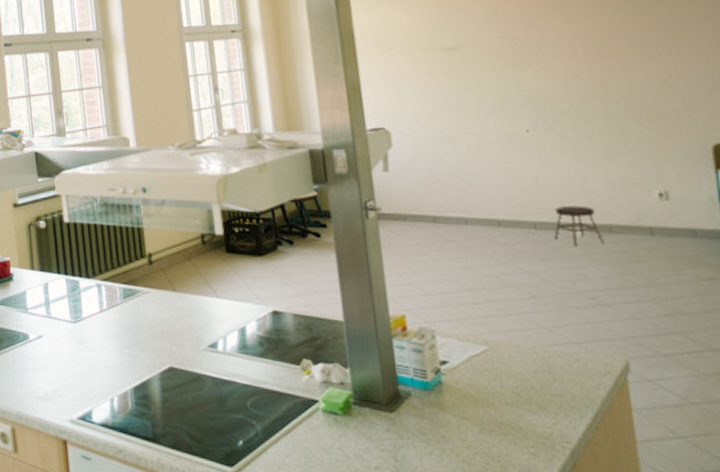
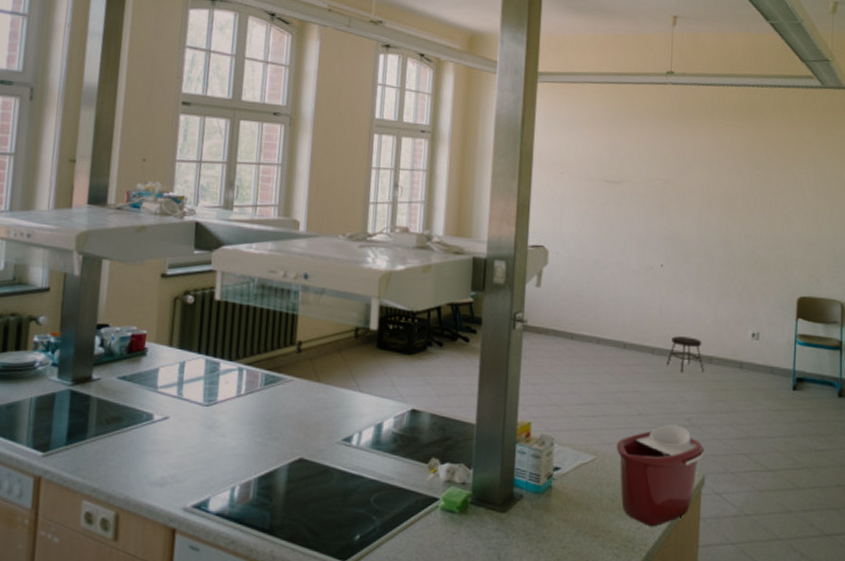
bucket: none [509,305,624,422] -> present [616,424,706,527]

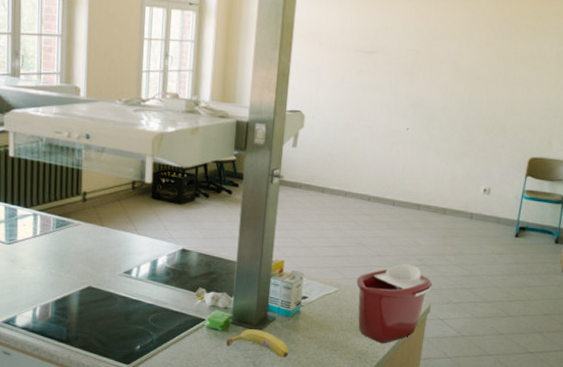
fruit: none [464,510,541,548] -> present [226,329,289,358]
stool: present [667,335,704,373] -> none [405,190,439,222]

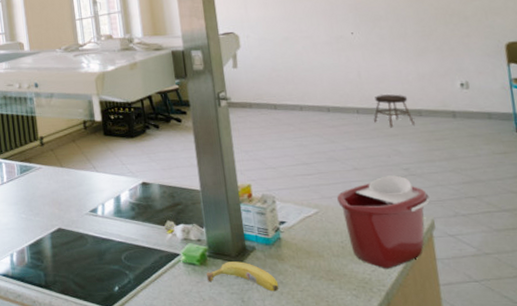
stool: none [405,190,439,222] -> present [374,93,415,128]

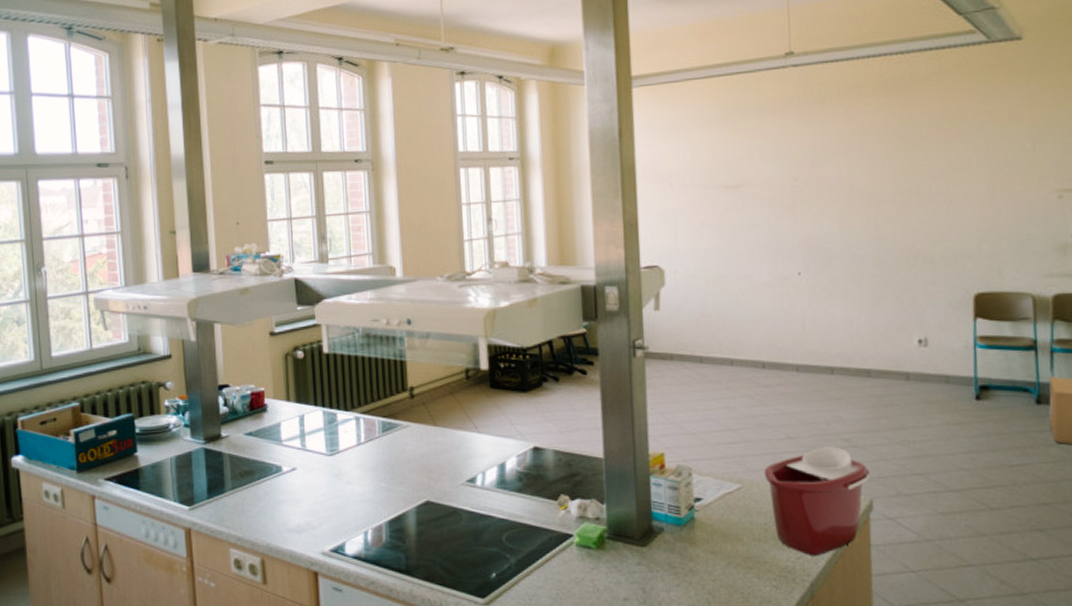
fruit: present [206,261,279,292] -> none [602,545,688,581]
stool: present [374,93,415,128] -> none [815,348,862,390]

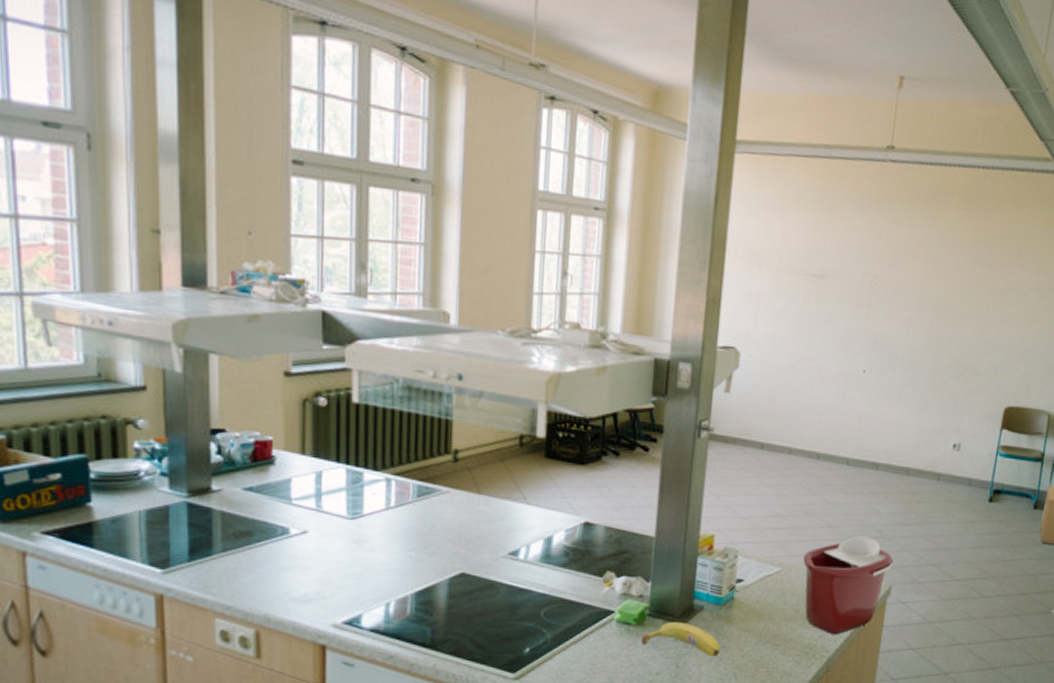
fruit: none [602,545,688,581] -> present [641,622,721,657]

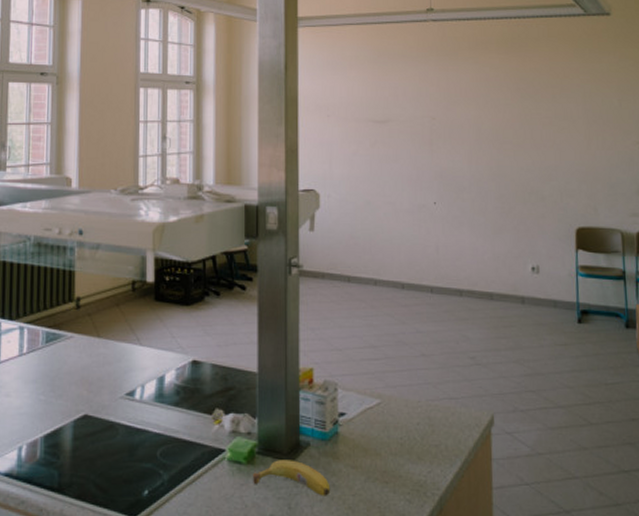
bucket: present [802,536,894,635] -> none [400,364,493,470]

